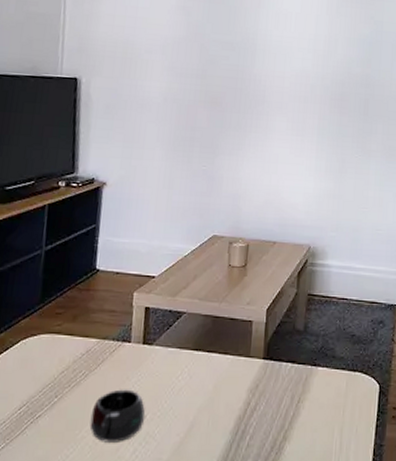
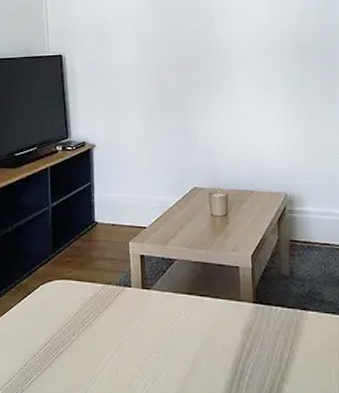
mug: present [90,389,145,442] -> none [104,329,150,378]

